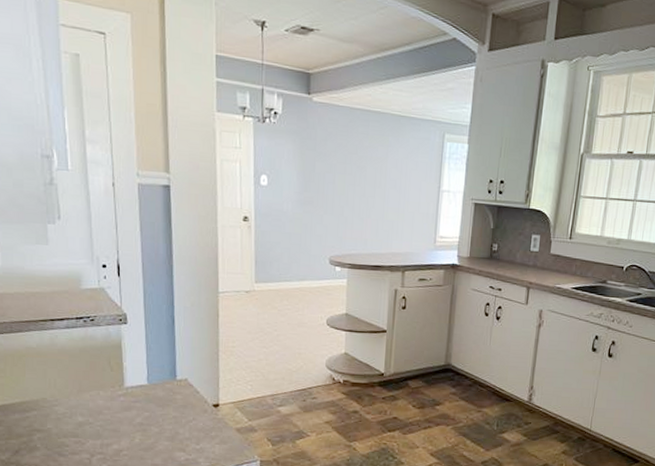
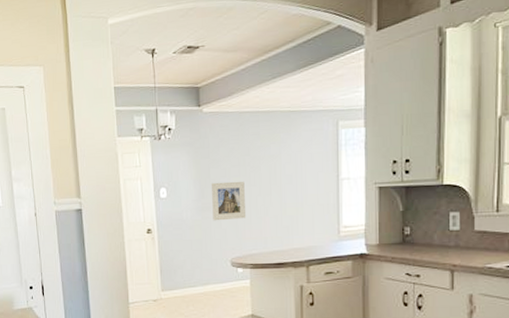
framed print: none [314,176,350,218] -> present [211,181,247,221]

